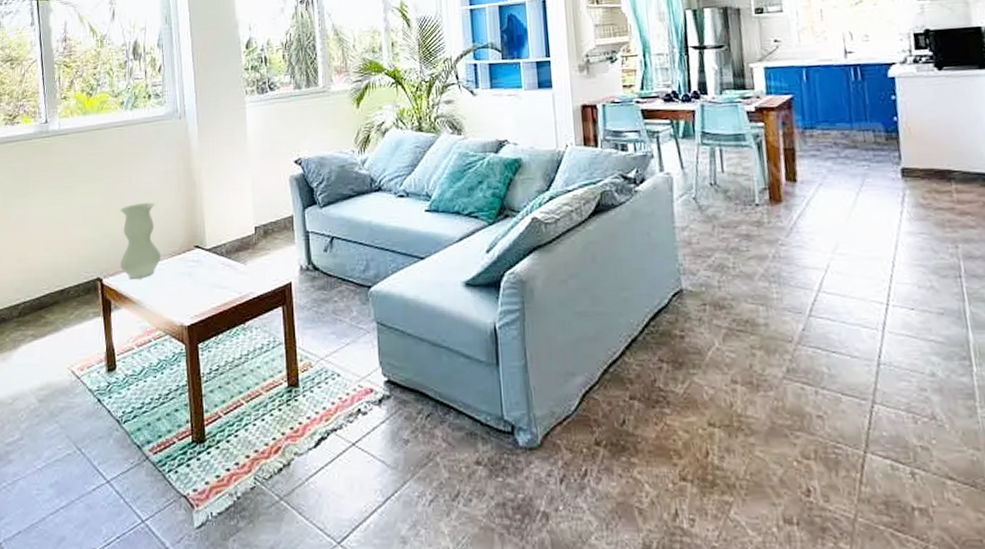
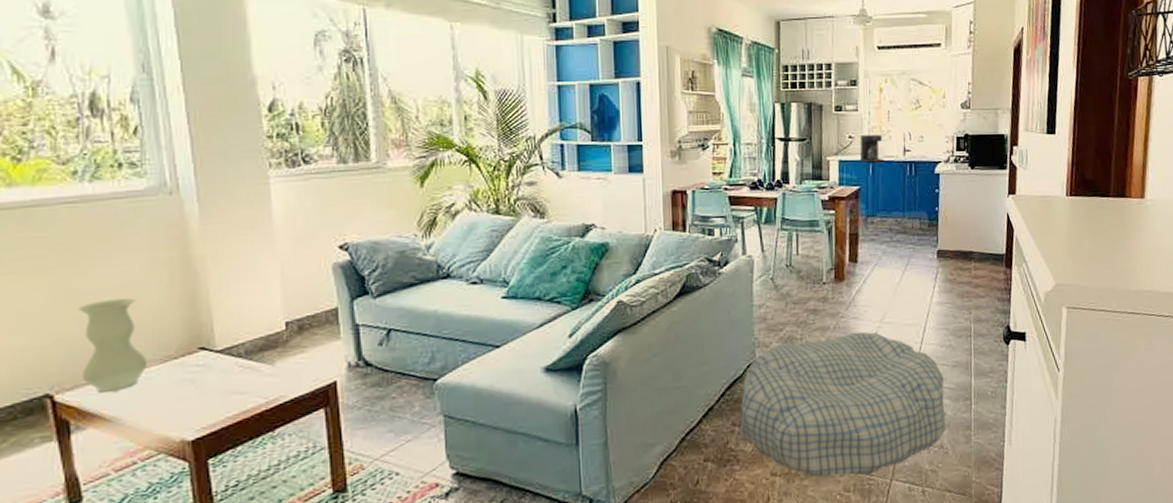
dog bed: none [667,263,938,440] -> present [740,332,946,477]
coffee maker: none [788,36,820,69] -> present [859,134,884,163]

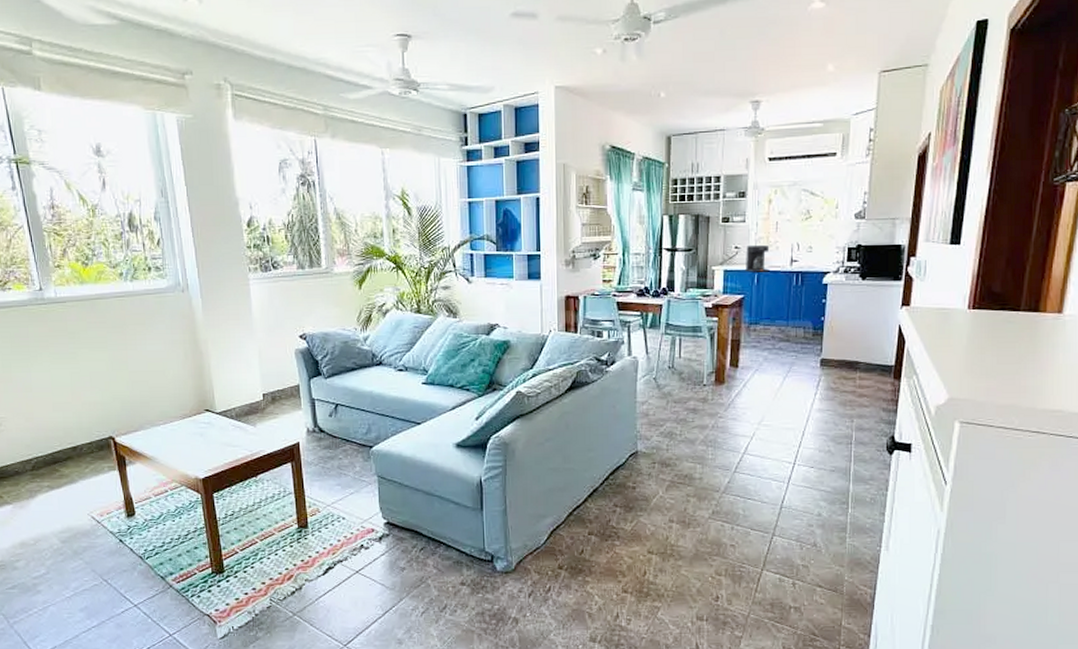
vase: present [78,297,148,393] -> none [127,369,172,438]
dog bed: present [740,332,946,477] -> none [622,432,821,562]

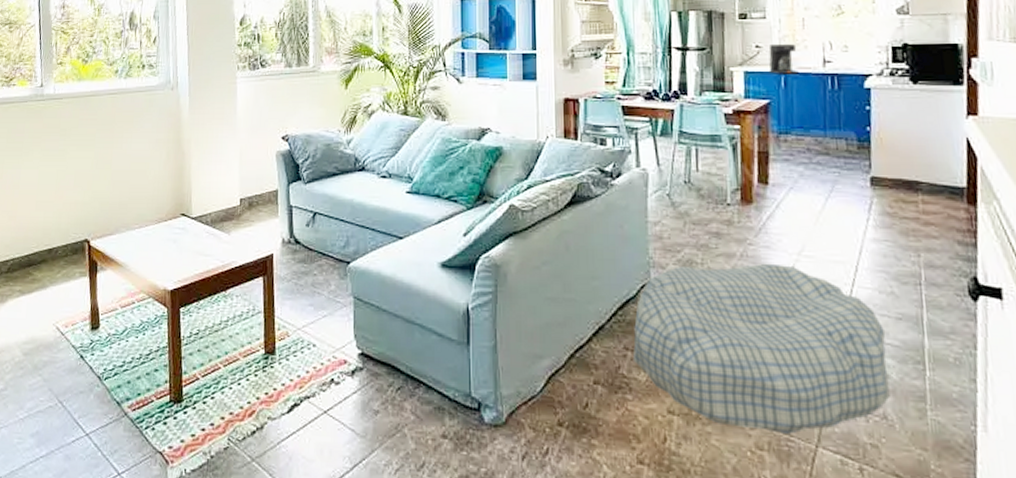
dog bed: none [622,432,821,562] -> present [633,263,890,434]

